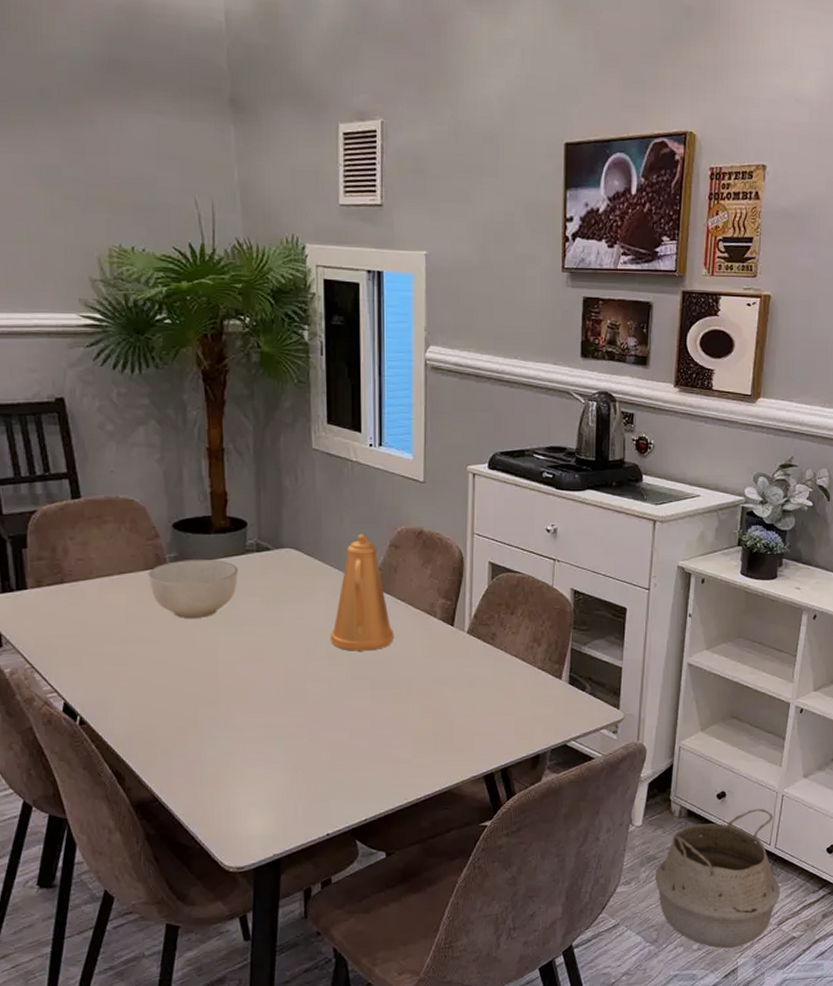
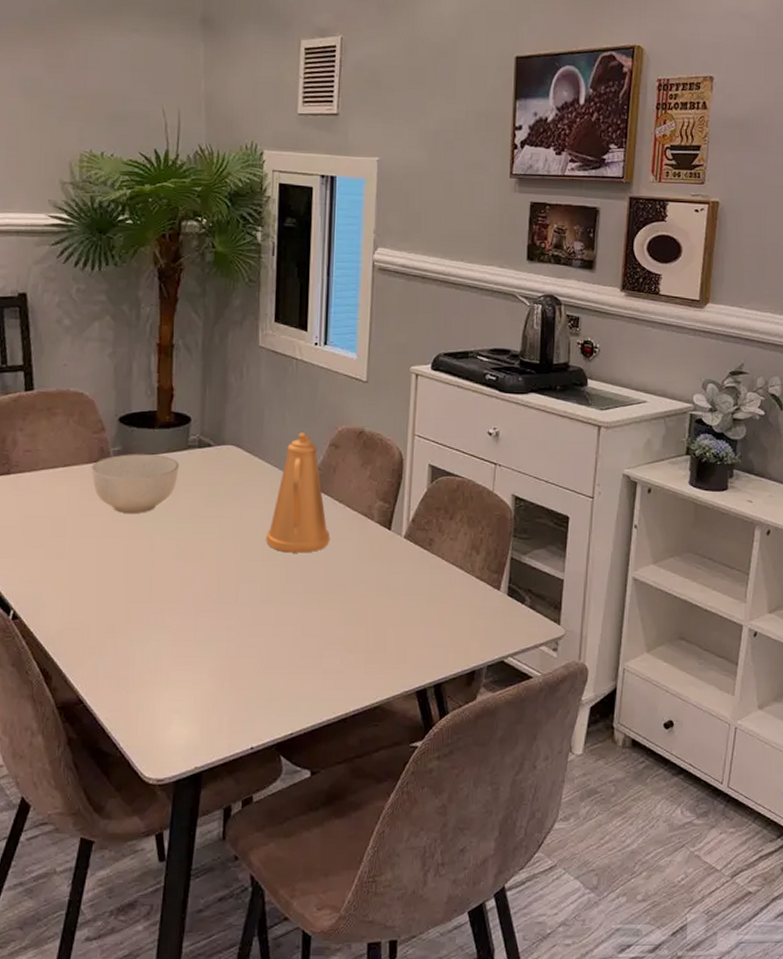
woven basket: present [655,808,780,949] -> none [595,741,734,902]

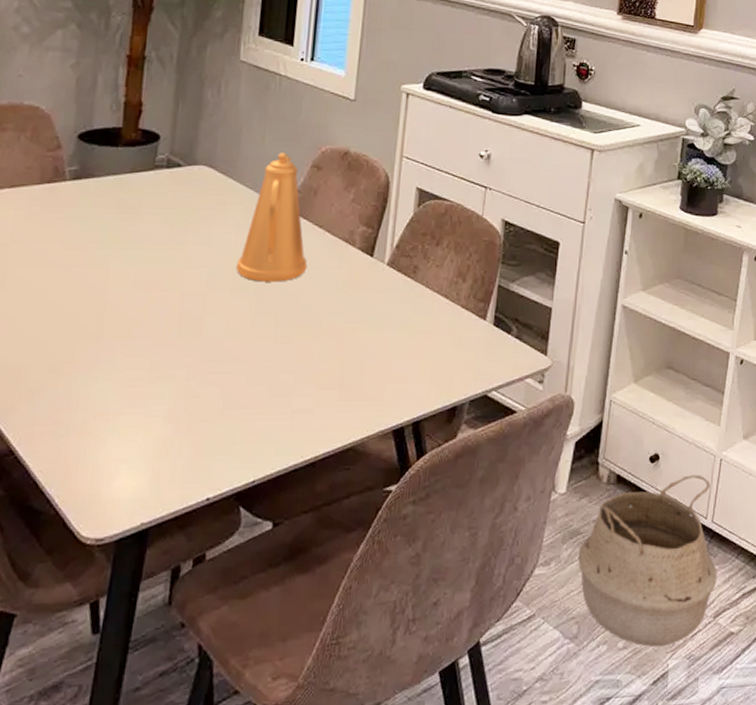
bowl: present [91,454,179,513] -> none [42,174,144,239]
woven basket: none [595,741,734,902] -> present [577,474,717,647]

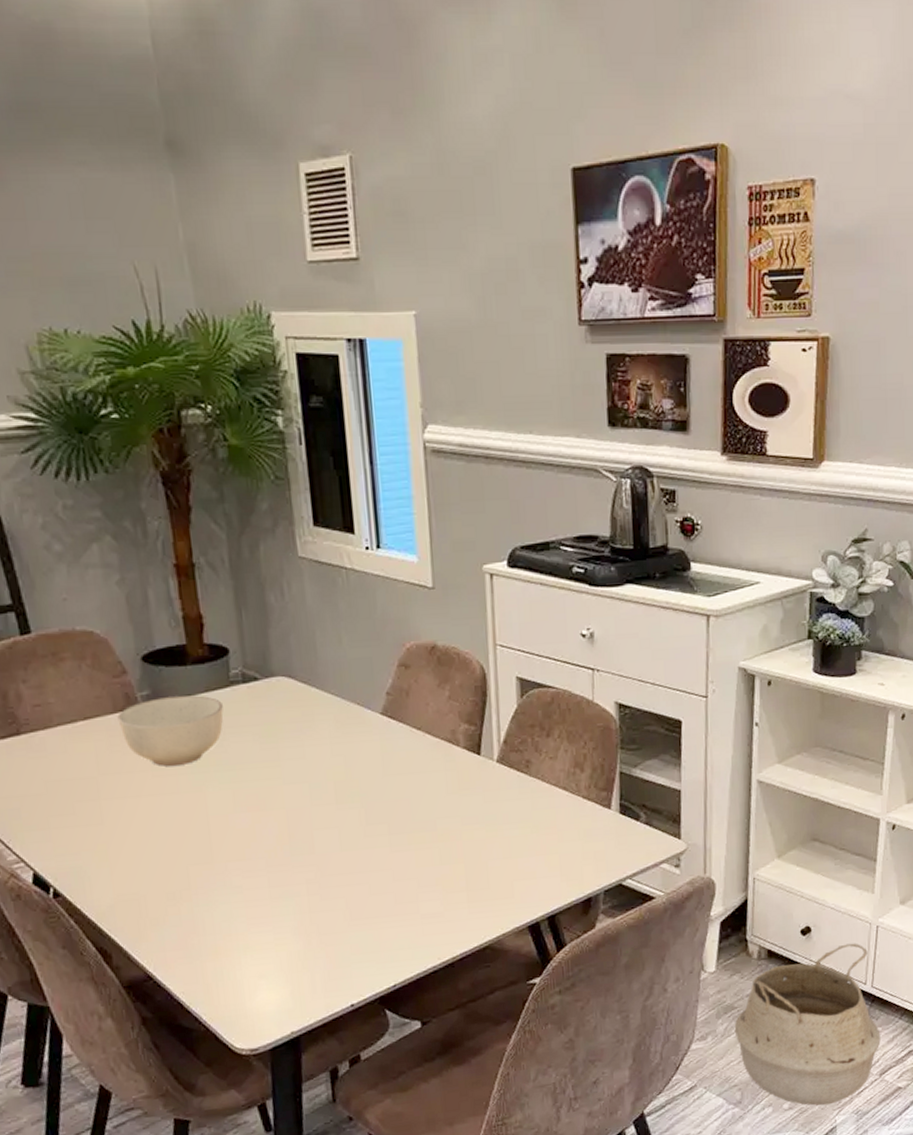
bowl: none [42,174,144,239] -> present [117,695,224,766]
coffee pot: present [235,153,308,282] -> none [336,654,412,792]

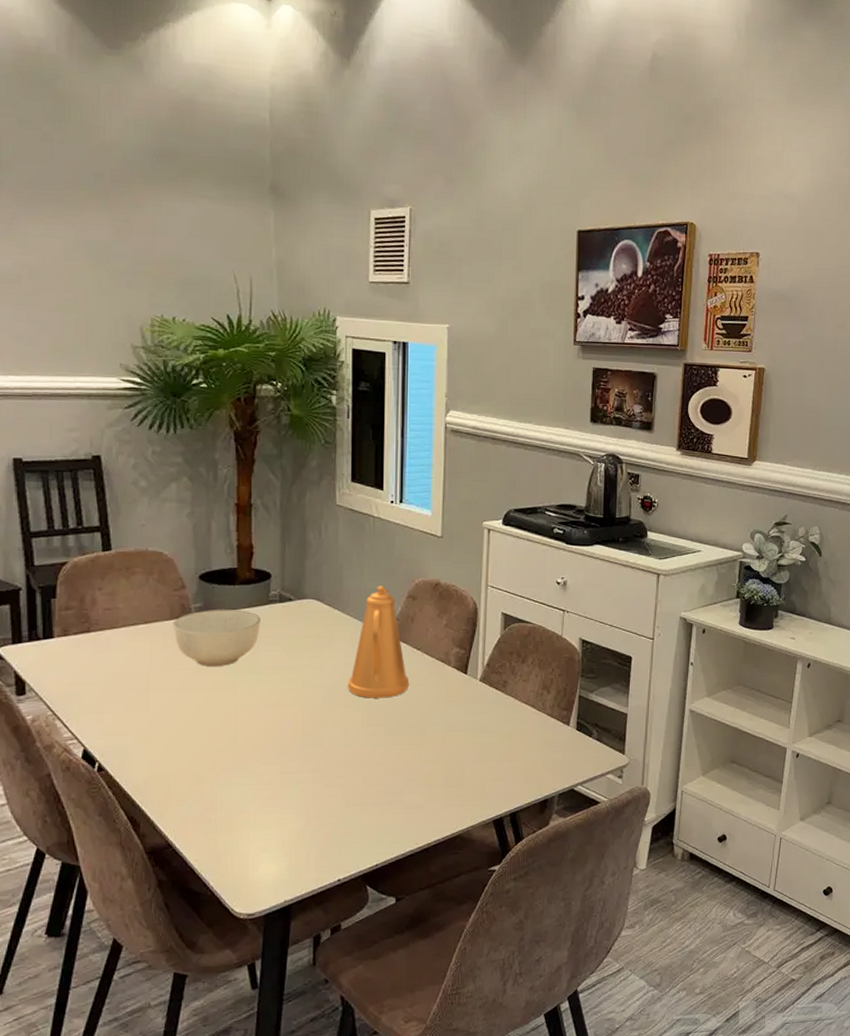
coffee pot: none [336,654,412,792] -> present [347,586,410,698]
woven basket: present [734,943,881,1106] -> none [658,851,779,992]

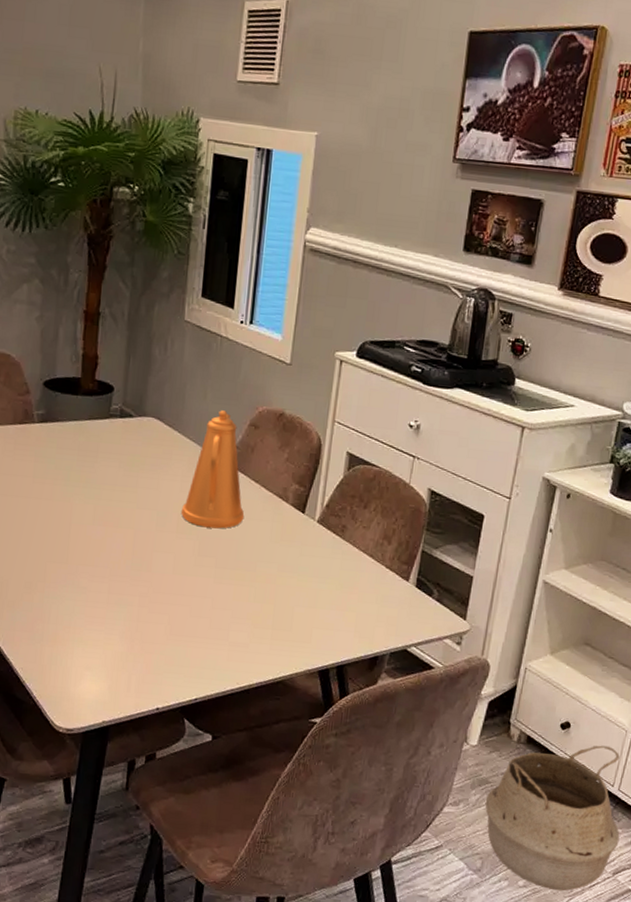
bowl: present [173,610,261,666] -> none [15,418,100,477]
woven basket: none [658,851,779,992] -> present [485,745,620,891]

